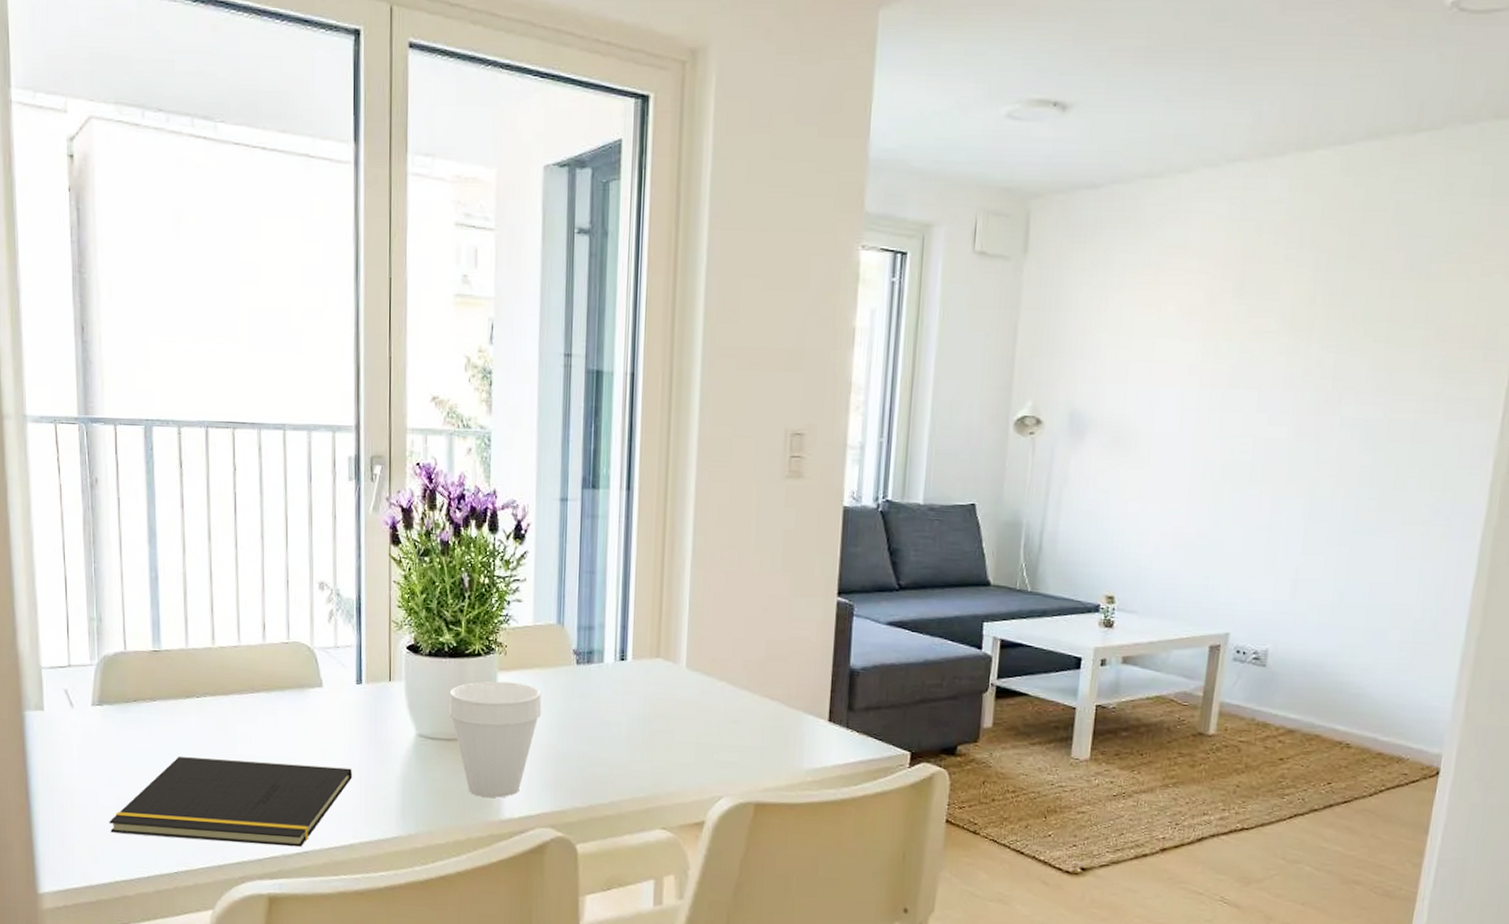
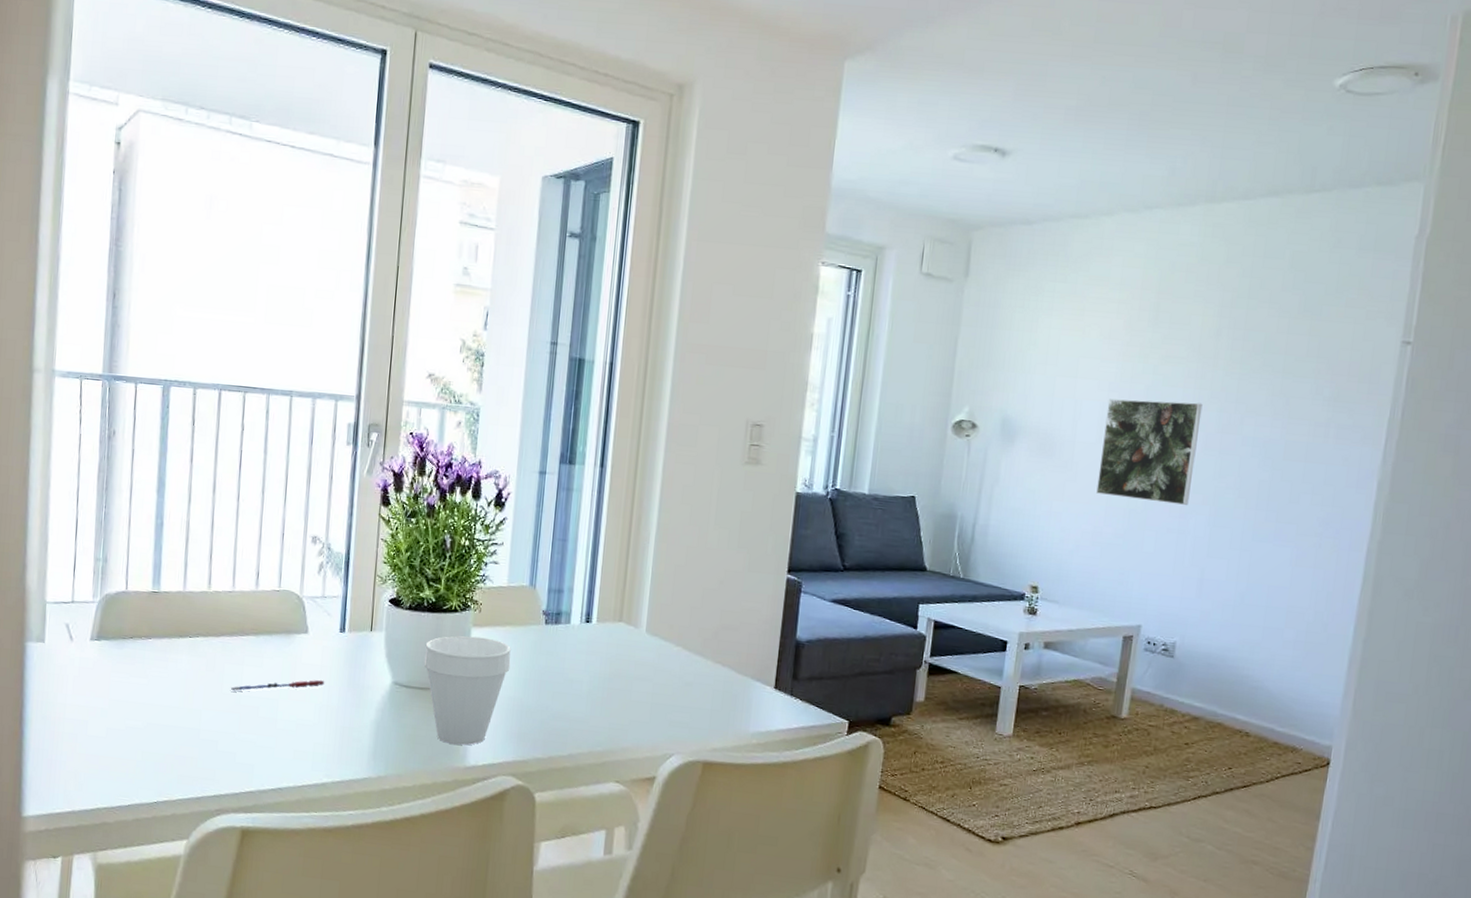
notepad: present [109,757,353,847] -> none [96,692,330,784]
pen: none [245,735,345,753] -> present [231,679,325,692]
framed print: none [1177,382,1295,499] -> present [1096,398,1203,506]

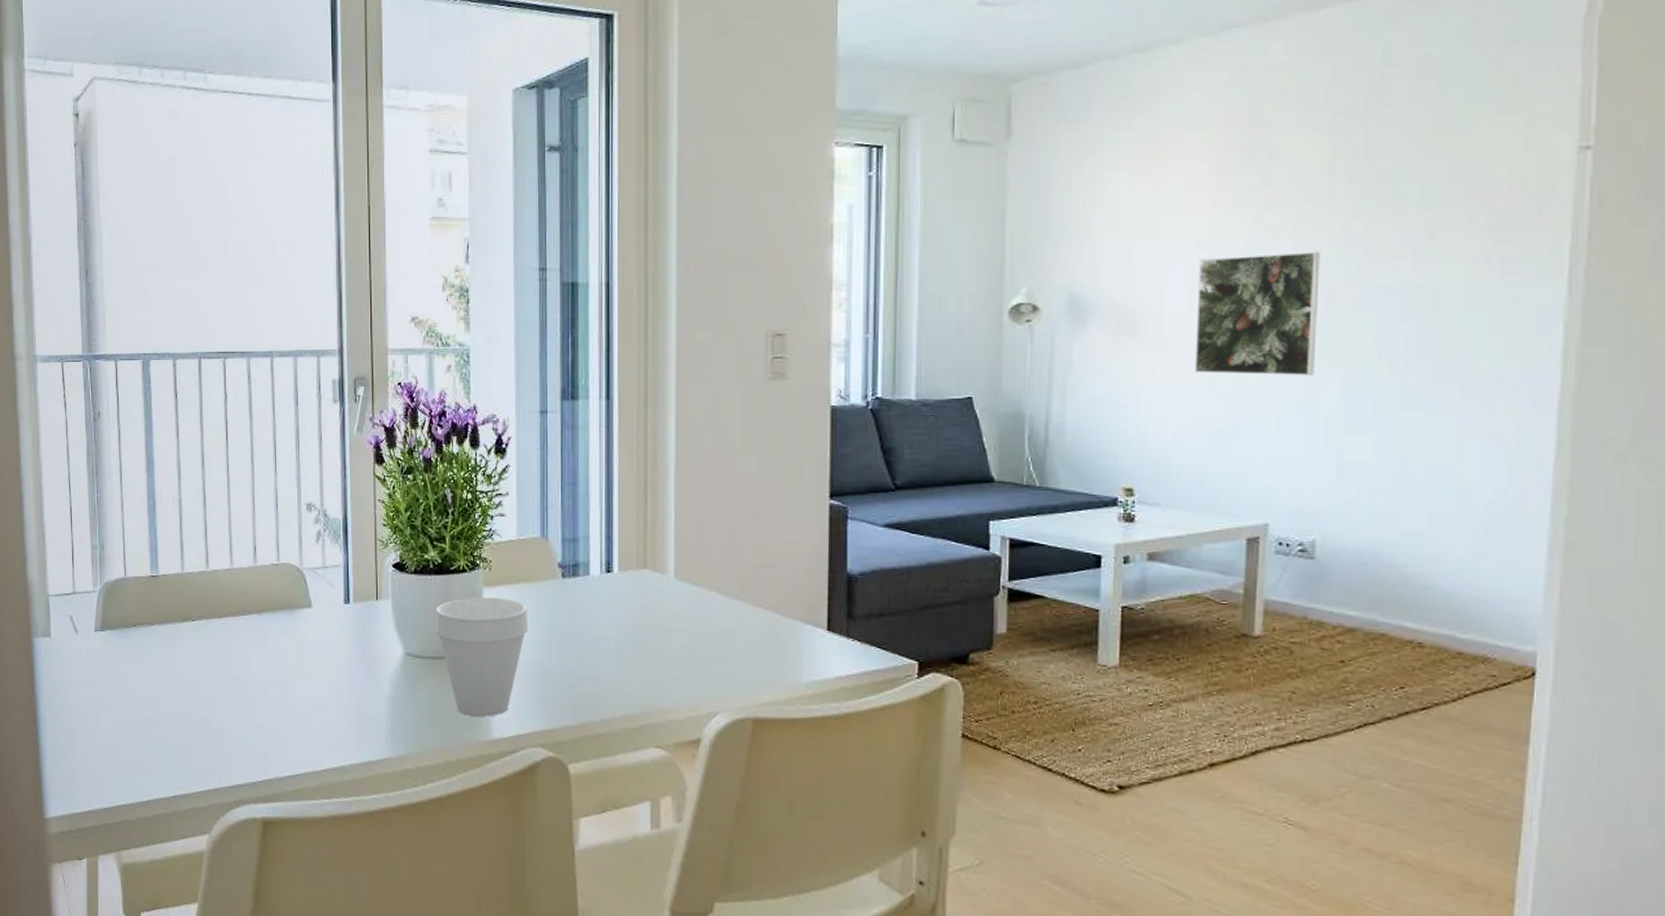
pen: present [231,679,325,692] -> none [239,656,334,675]

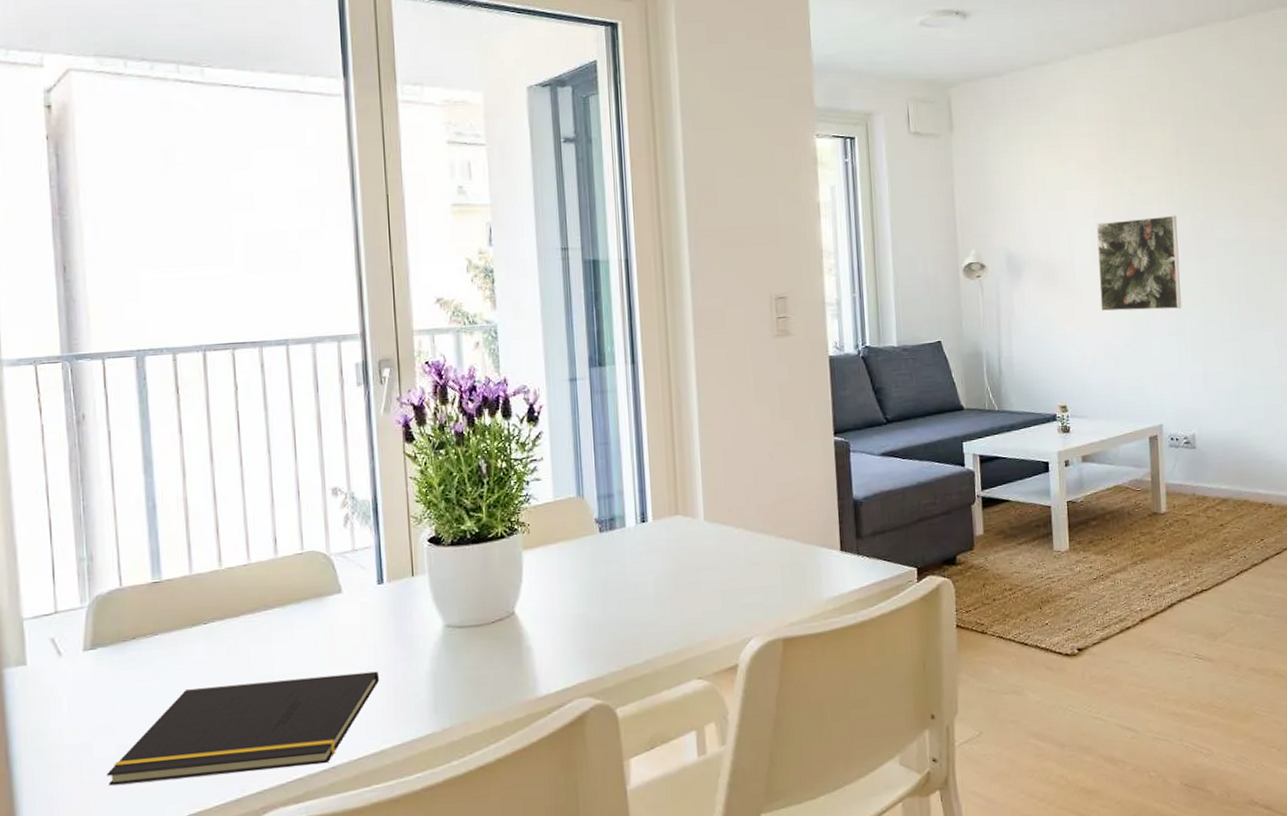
notepad: none [111,680,343,770] -> present [107,671,380,786]
cup: present [435,597,528,717] -> none [475,558,570,678]

